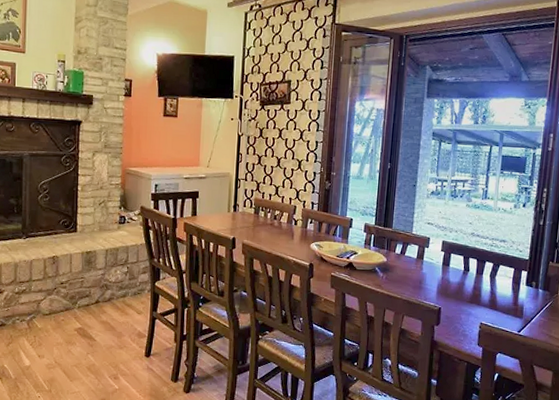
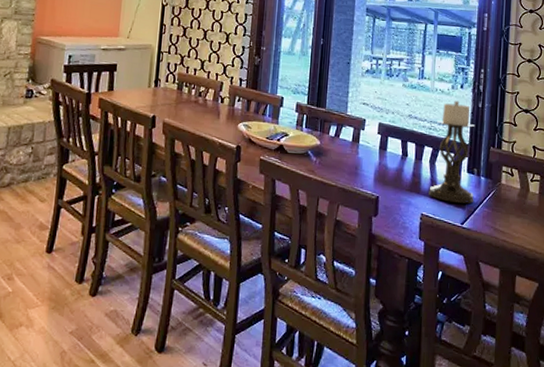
candle holder: none [488,219,536,313] -> present [428,100,475,203]

